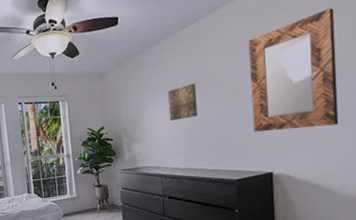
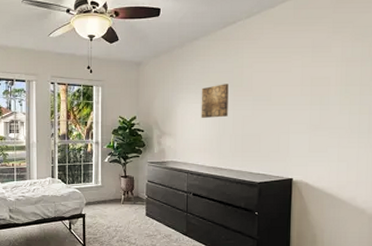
home mirror: present [248,8,339,132] -> none [279,28,360,139]

